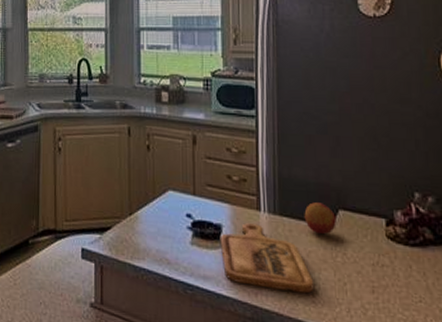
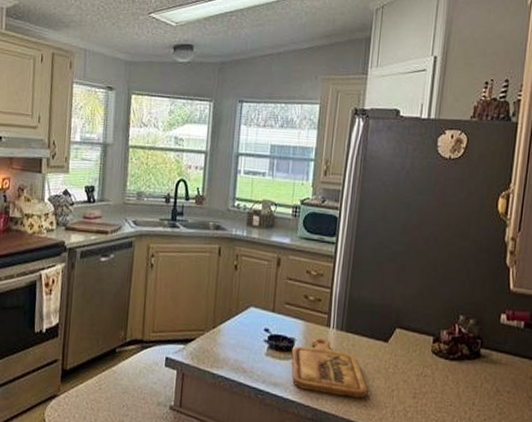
fruit: present [304,202,336,235] -> none [366,321,393,349]

